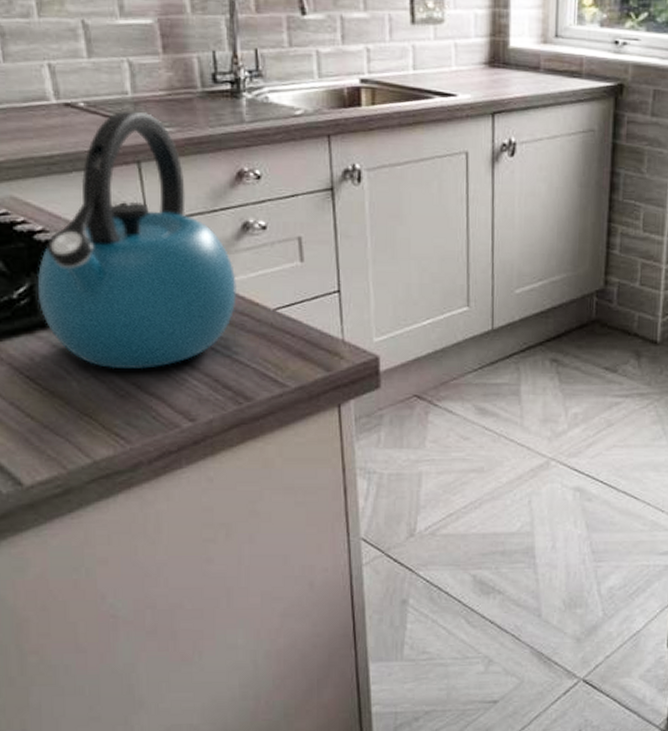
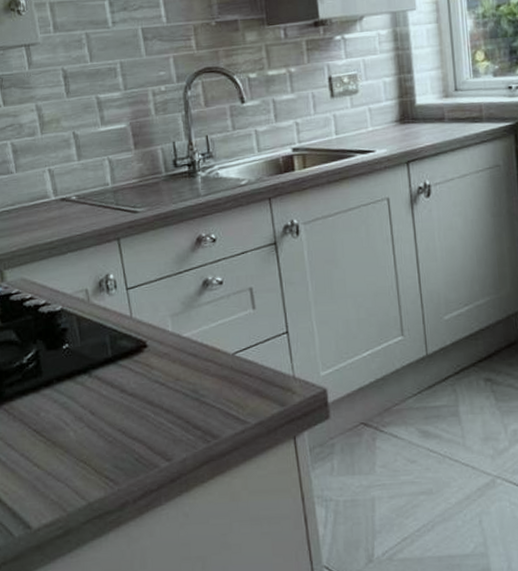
kettle: present [37,111,237,370] -> none [41,198,201,419]

